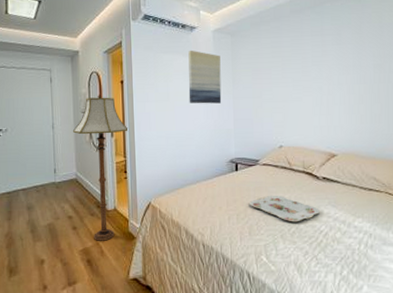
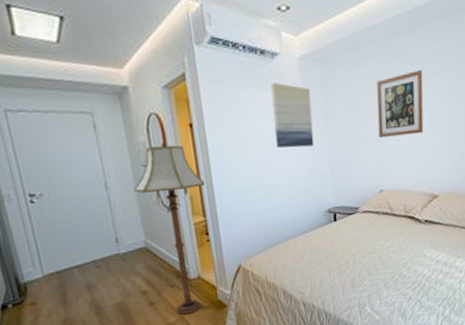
serving tray: present [248,195,320,222] -> none [350,243,422,270]
wall art: none [279,41,323,99] -> present [376,69,424,137]

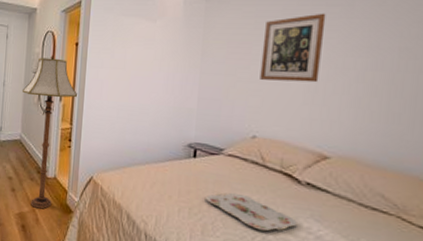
wall art: present [271,82,315,148] -> none [147,14,190,78]
serving tray: none [350,243,422,270] -> present [205,192,297,231]

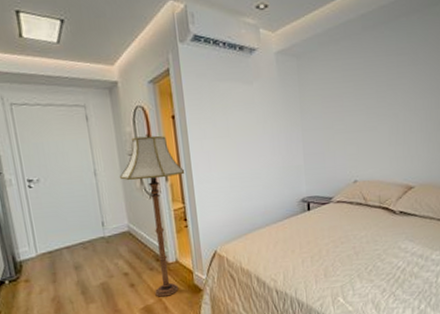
serving tray: present [205,192,297,231] -> none [323,233,397,261]
wall art: present [260,13,326,83] -> none [351,62,399,129]

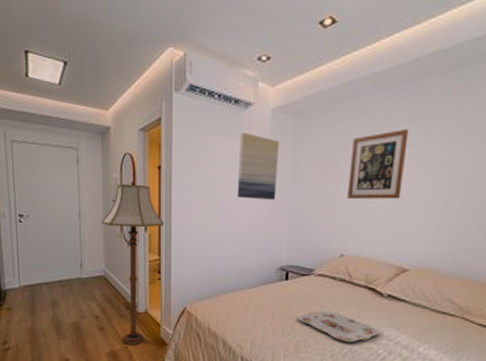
wall art: none [248,76,290,139] -> present [237,132,279,200]
serving tray: none [323,233,397,261] -> present [297,310,380,343]
wall art: none [351,62,399,129] -> present [347,128,409,199]

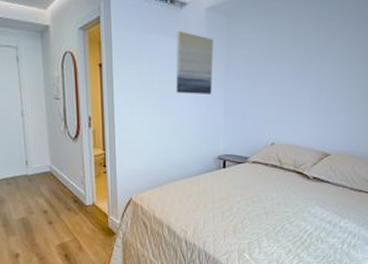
floor lamp: present [101,180,163,345] -> none [44,78,107,236]
serving tray: present [297,310,380,343] -> none [235,193,307,222]
wall art: present [347,128,409,199] -> none [276,27,328,92]

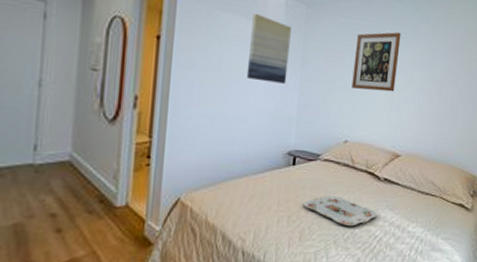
serving tray: none [235,193,307,222] -> present [303,195,377,227]
wall art: none [276,27,328,92] -> present [351,32,401,92]

